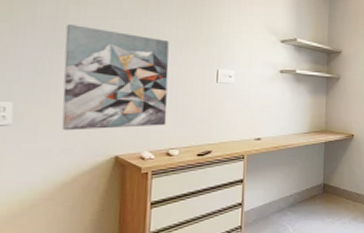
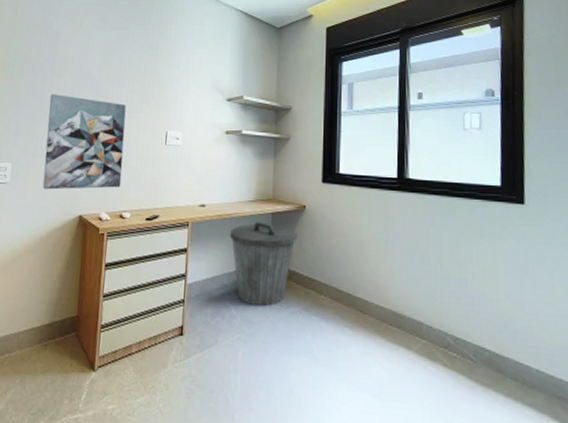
trash can: none [286,151,347,222] -> present [230,222,298,307]

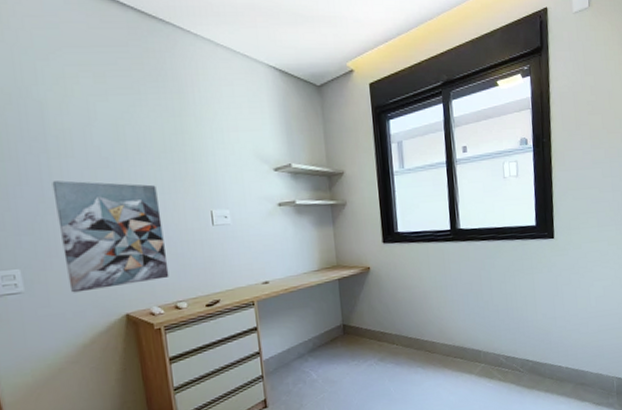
trash can: present [230,222,298,307] -> none [299,289,366,367]

